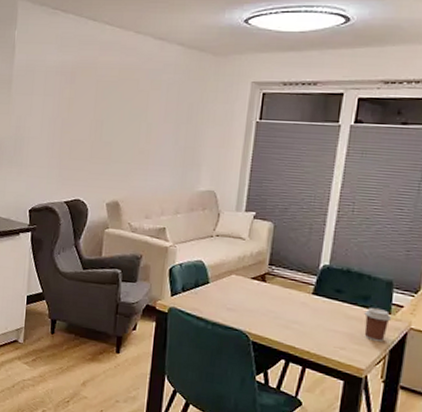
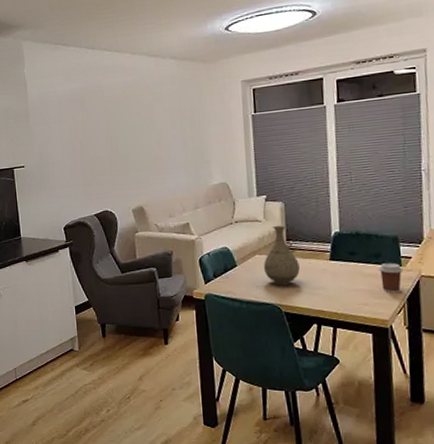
vase: none [238,246,278,314] -> present [264,225,300,286]

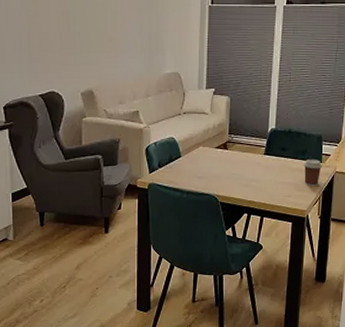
vase: present [264,225,300,286] -> none [206,119,238,177]

